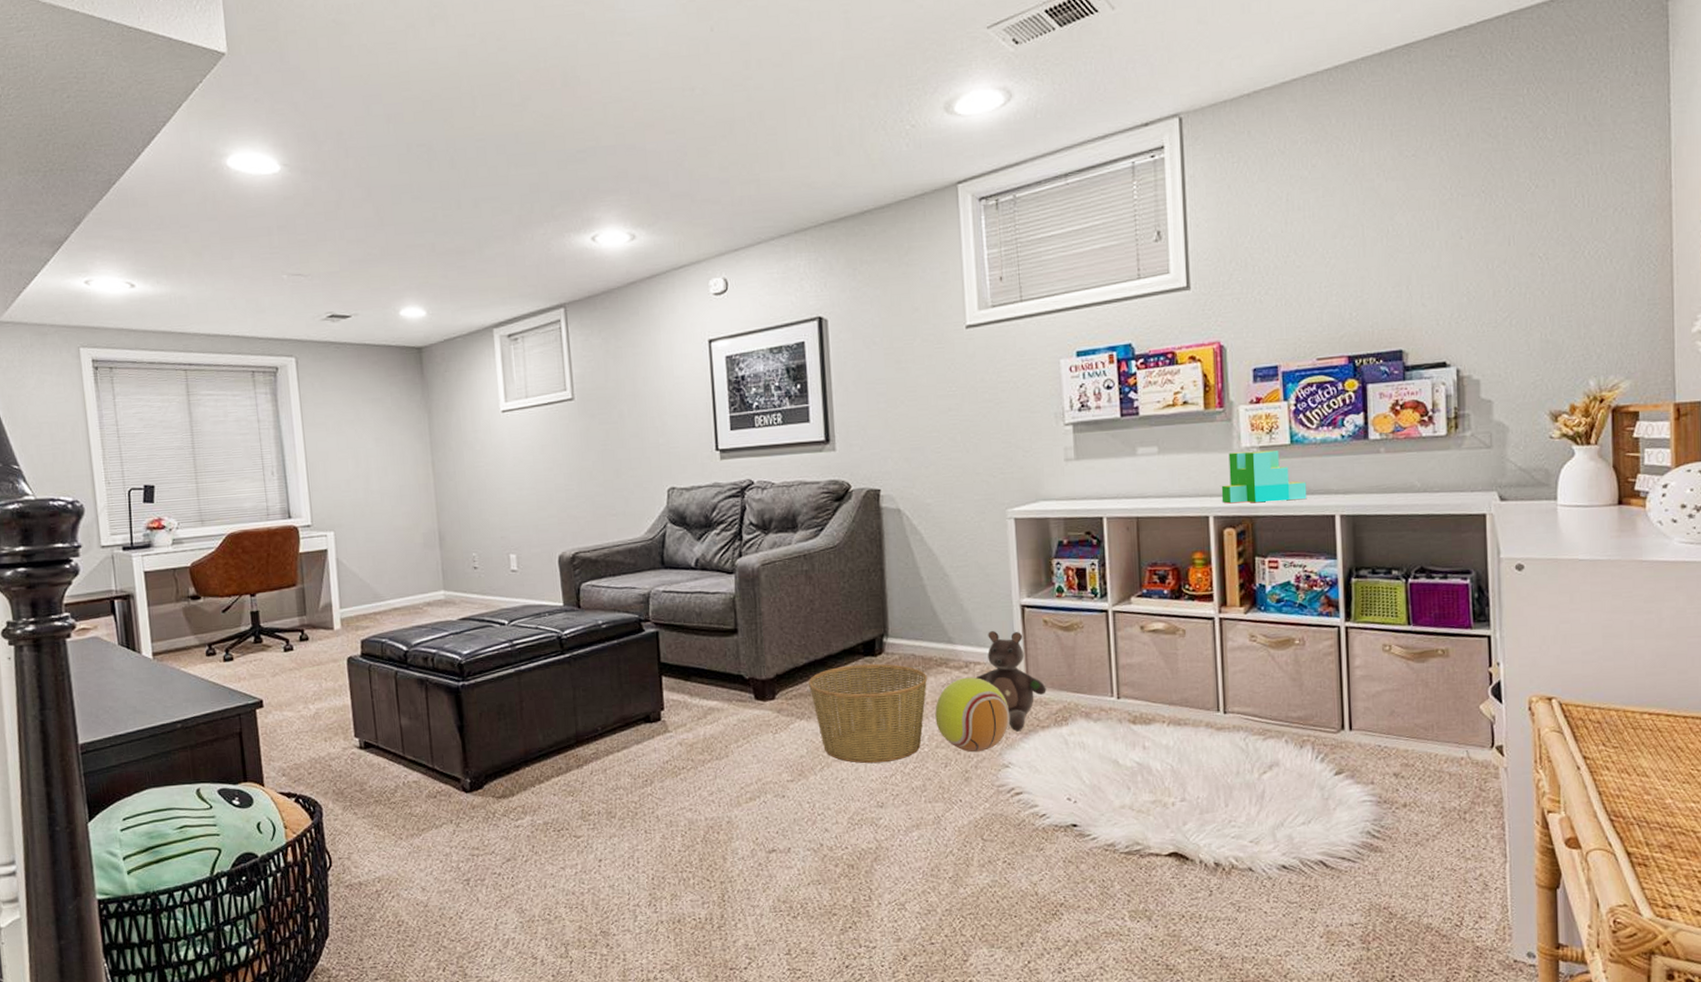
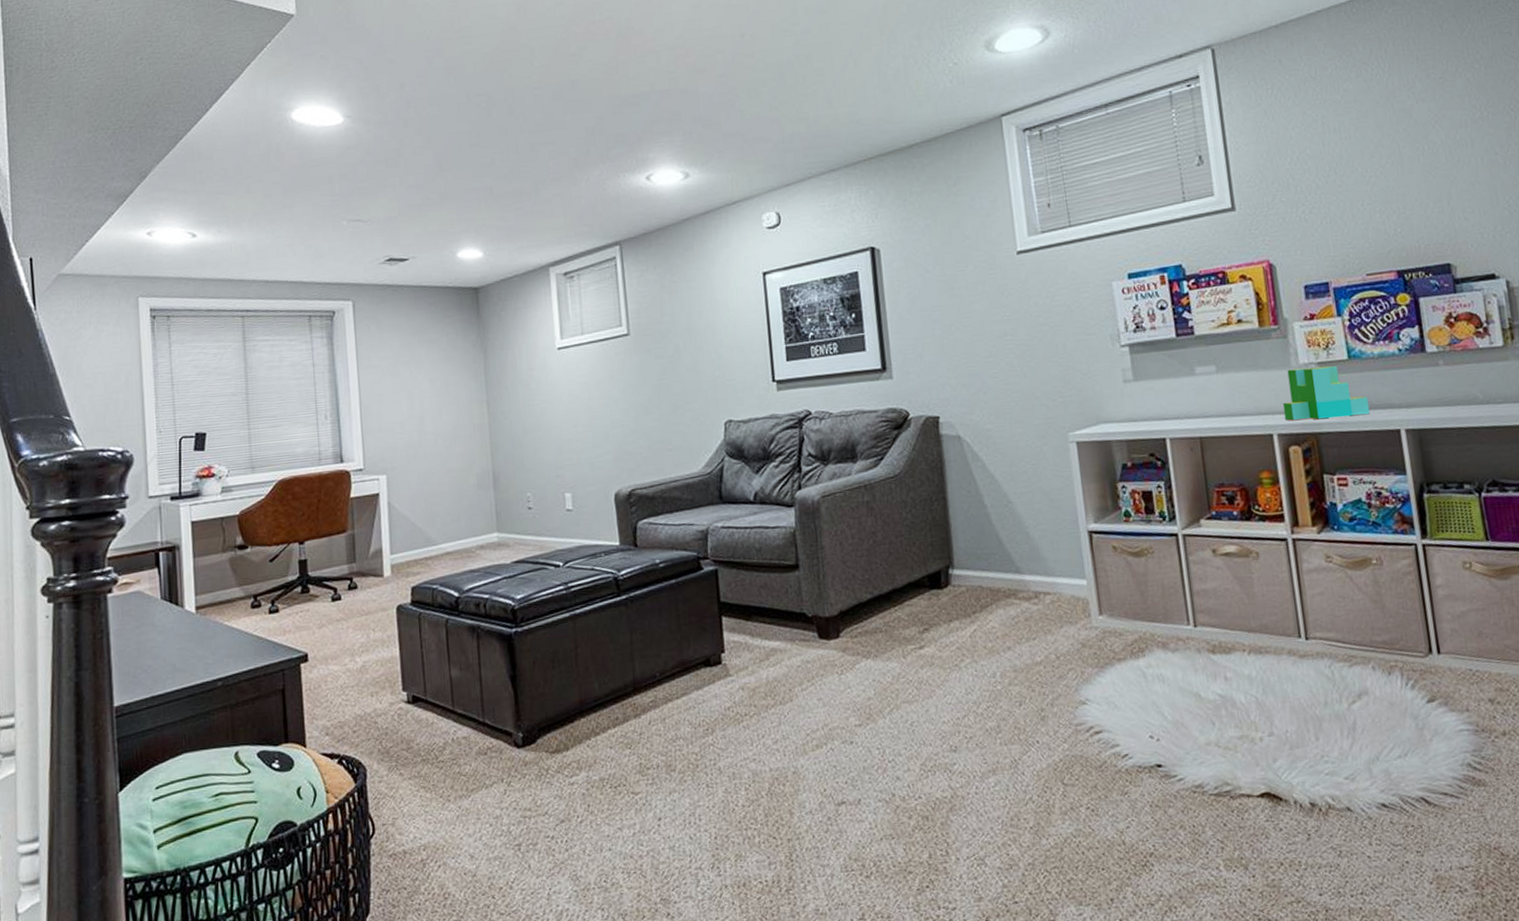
basket: present [809,663,928,763] -> none [874,596,997,704]
ball: present [935,677,1011,753] -> none [1006,608,1085,690]
stuffed animal: present [975,631,1047,732] -> none [1046,559,1120,665]

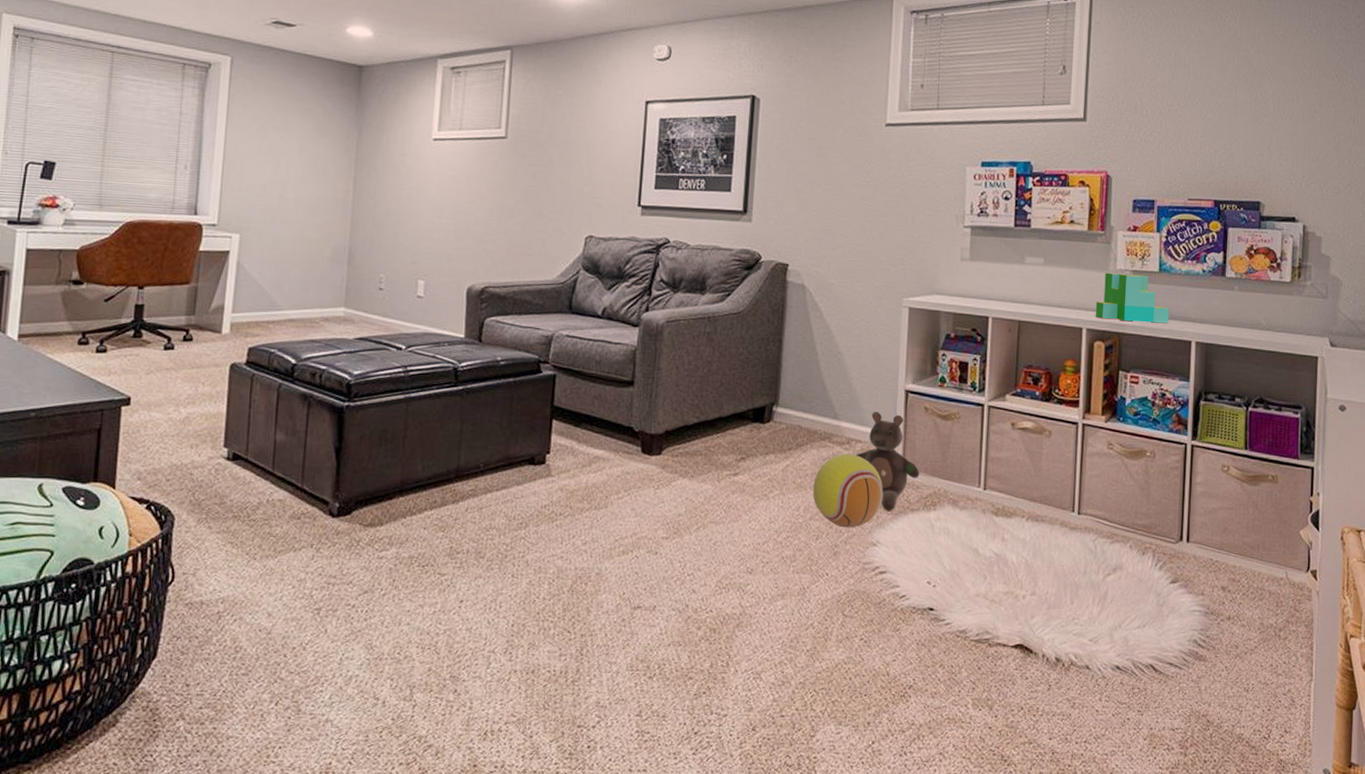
ball: none [1006,608,1085,690] -> present [813,453,884,528]
stuffed animal: none [1046,559,1120,665] -> present [855,412,920,512]

